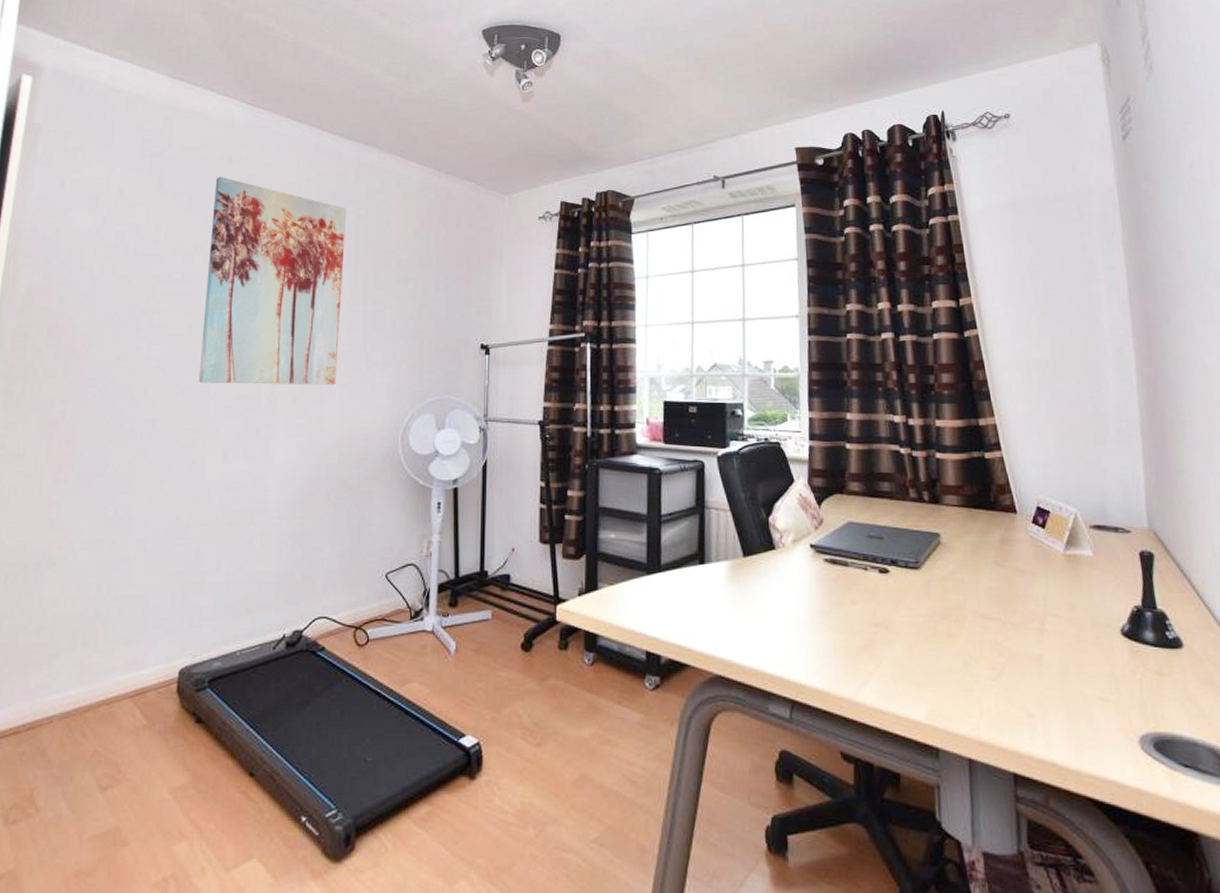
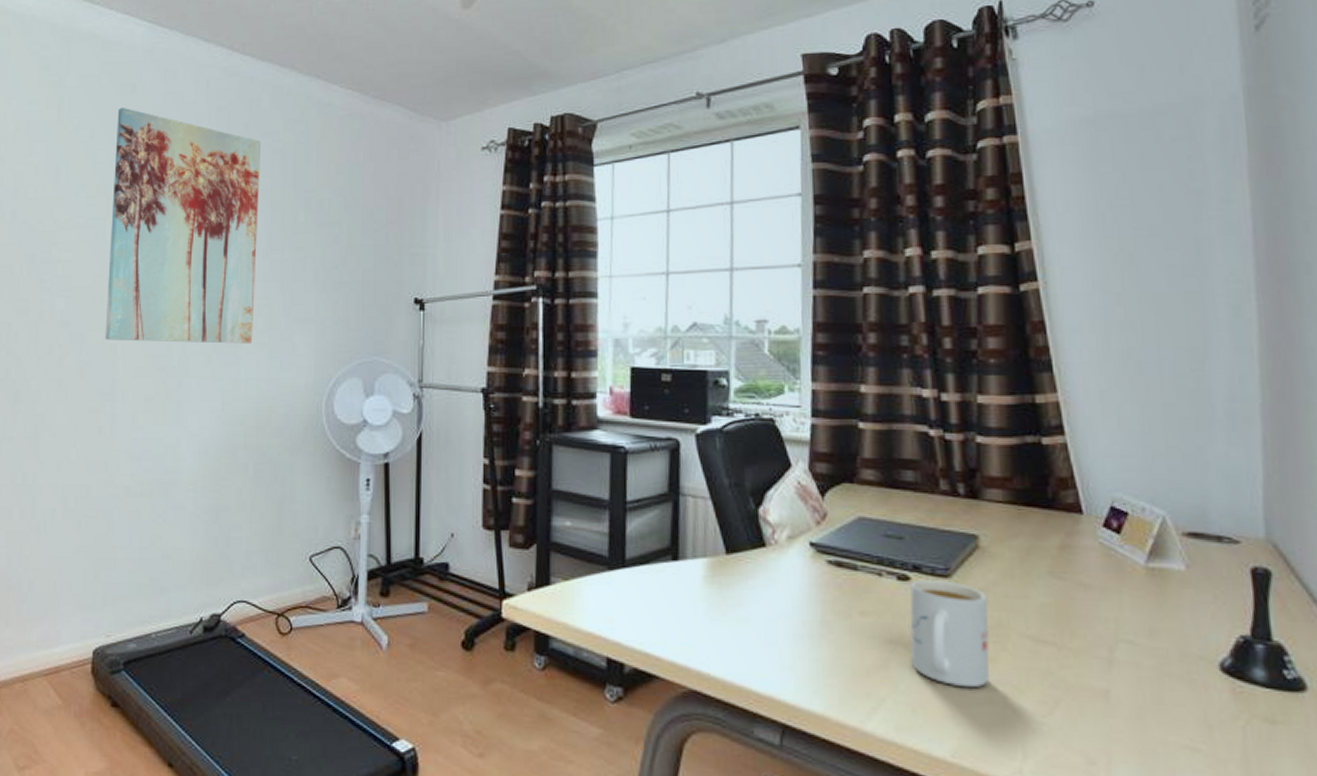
mug: none [889,572,952,660] -> present [910,580,990,688]

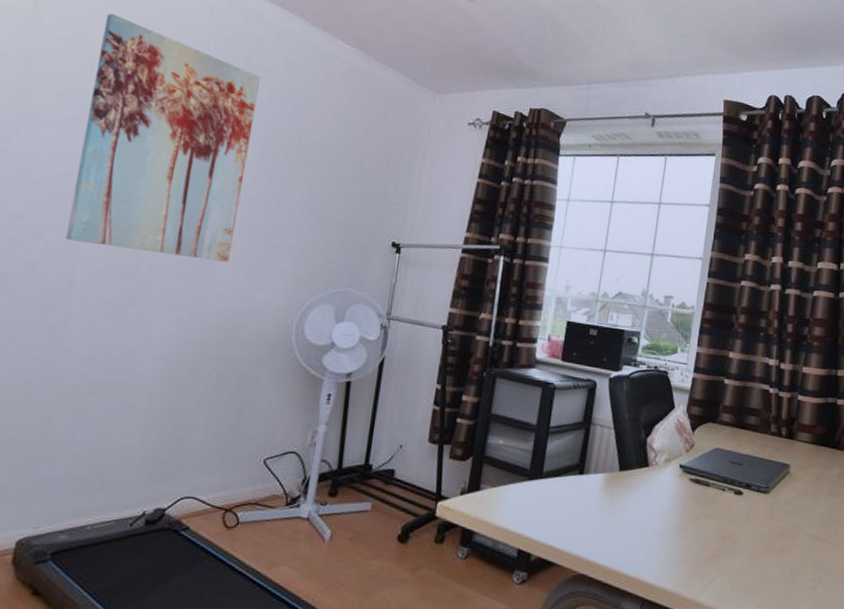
mug: present [910,580,990,688] -> none [736,494,790,571]

